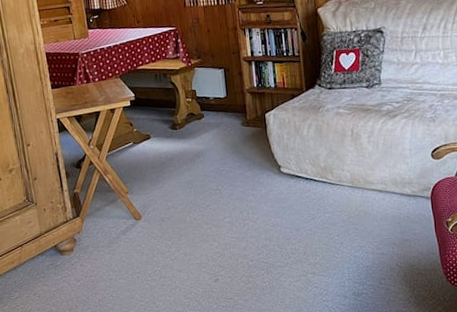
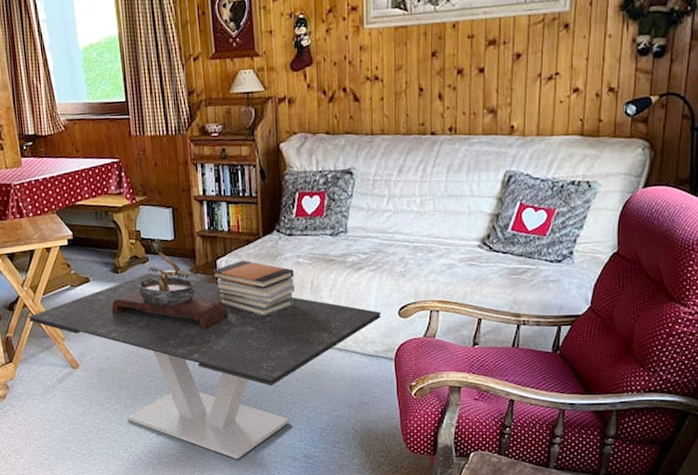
coffee table: none [94,127,416,300] -> present [28,272,381,460]
bonsai tree: none [171,96,278,179] -> present [111,238,229,330]
book stack: none [261,113,337,164] -> present [212,260,295,317]

